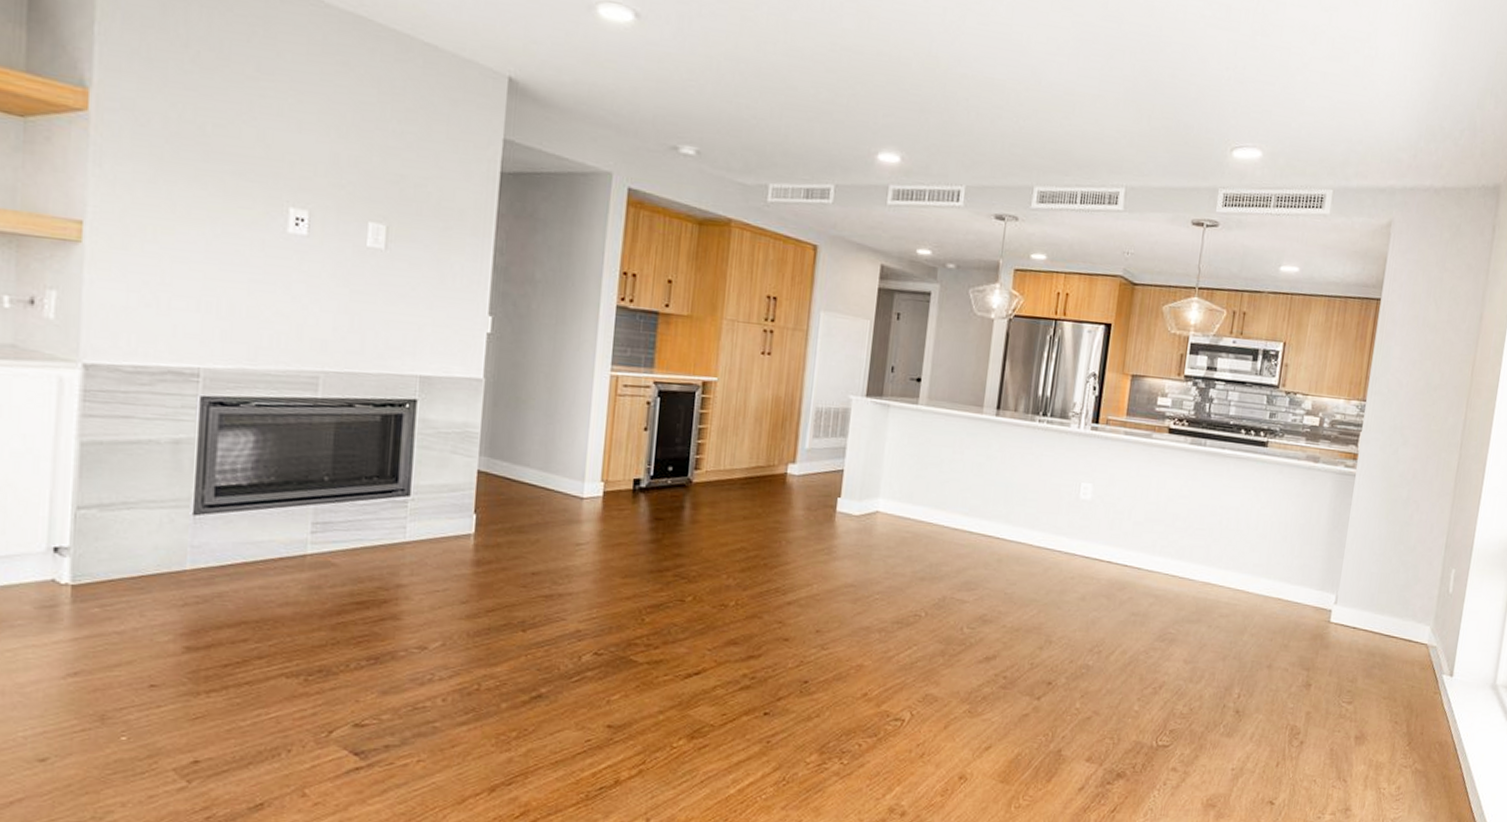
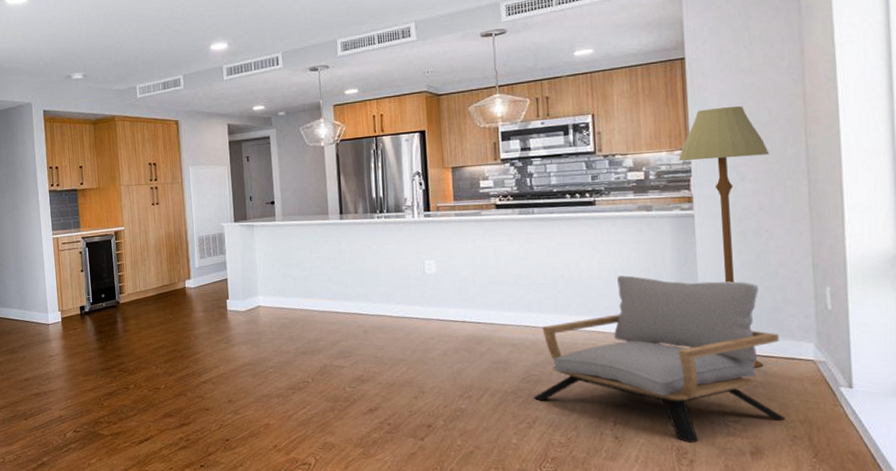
armchair: none [1165,530,1403,722] -> present [534,275,786,442]
floor lamp: none [1353,359,1434,647] -> present [678,106,770,368]

